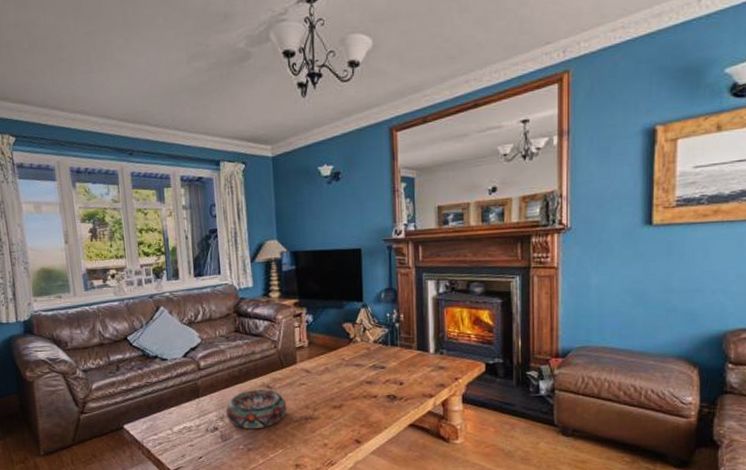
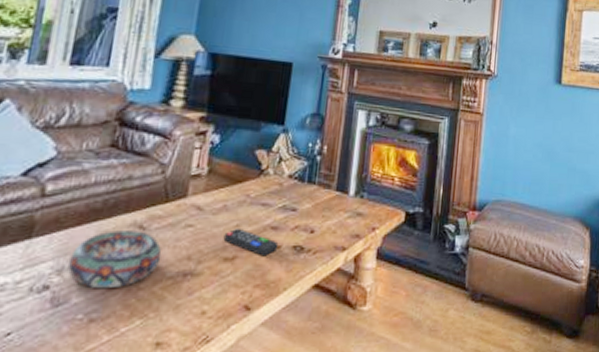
remote control: none [330,383,375,404] -> present [223,227,279,257]

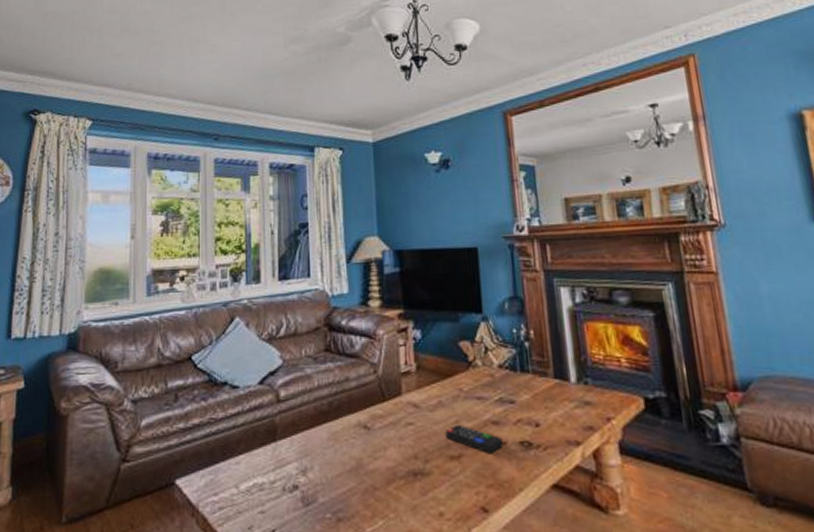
decorative bowl: present [68,230,162,289] -> none [310,431,390,489]

